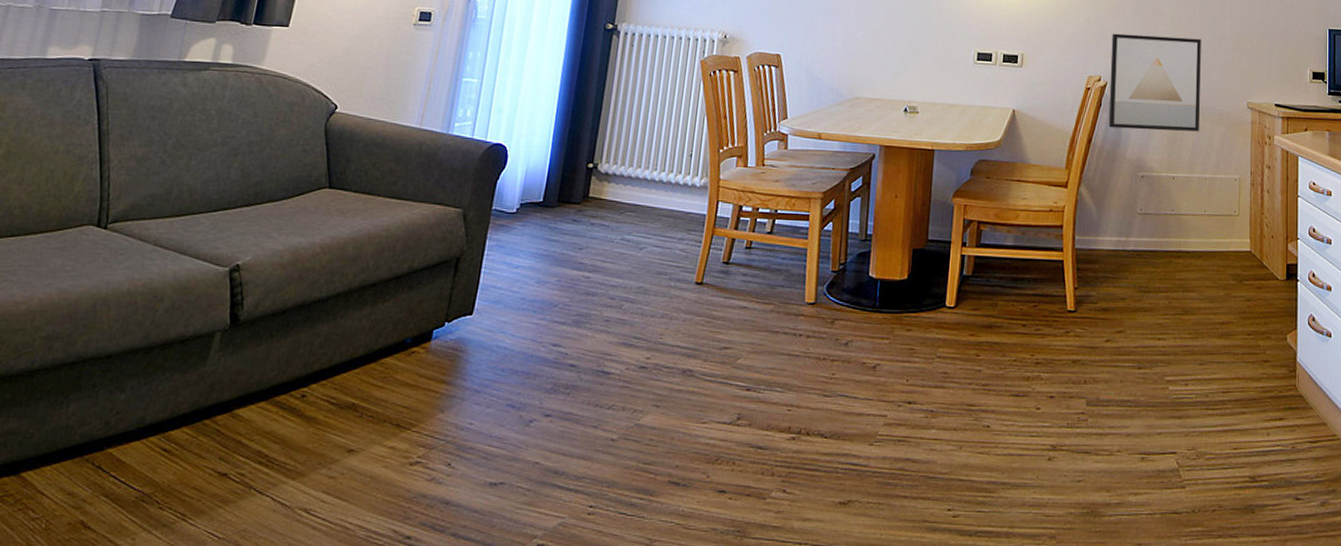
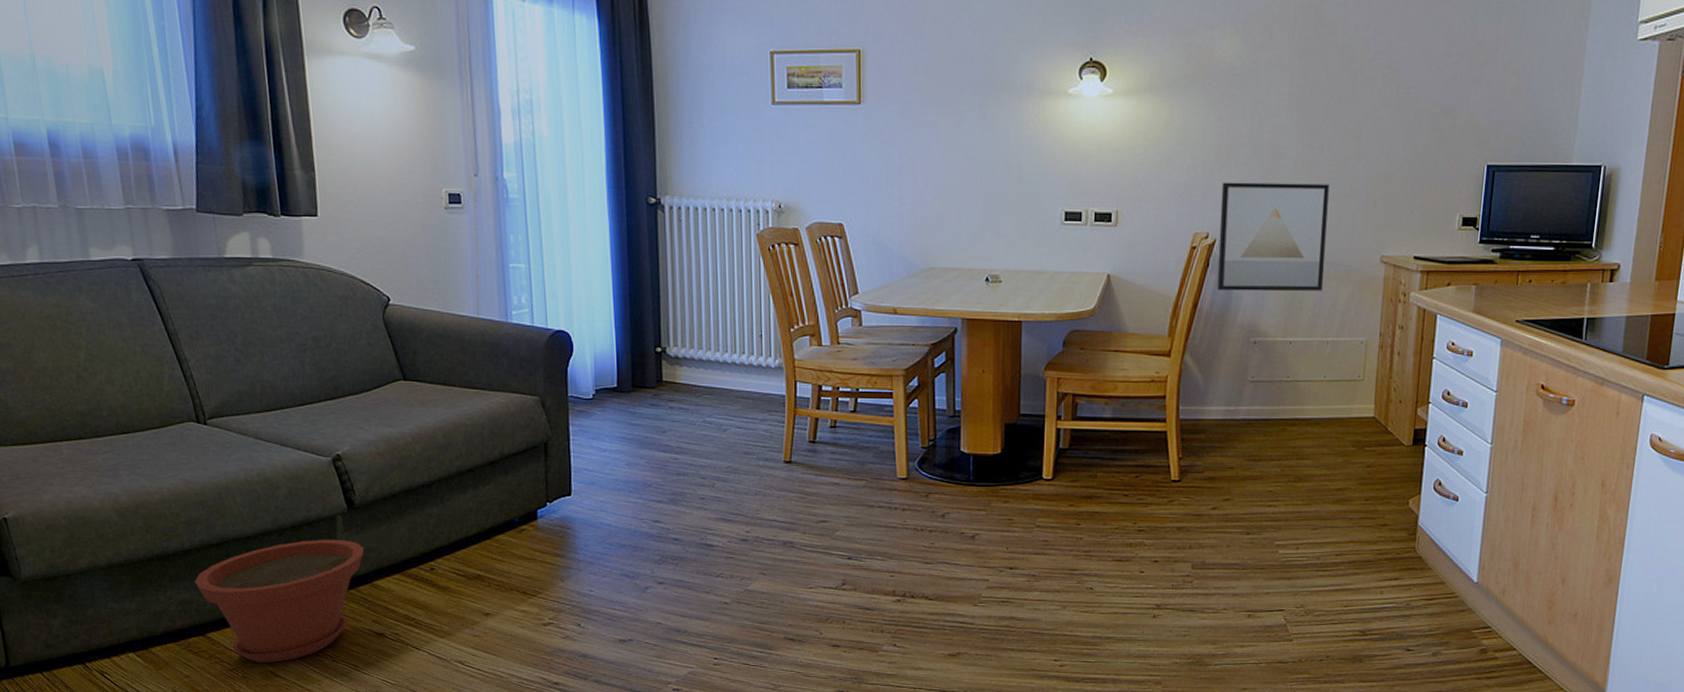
plant pot: none [29,359,234,510] -> present [194,539,364,663]

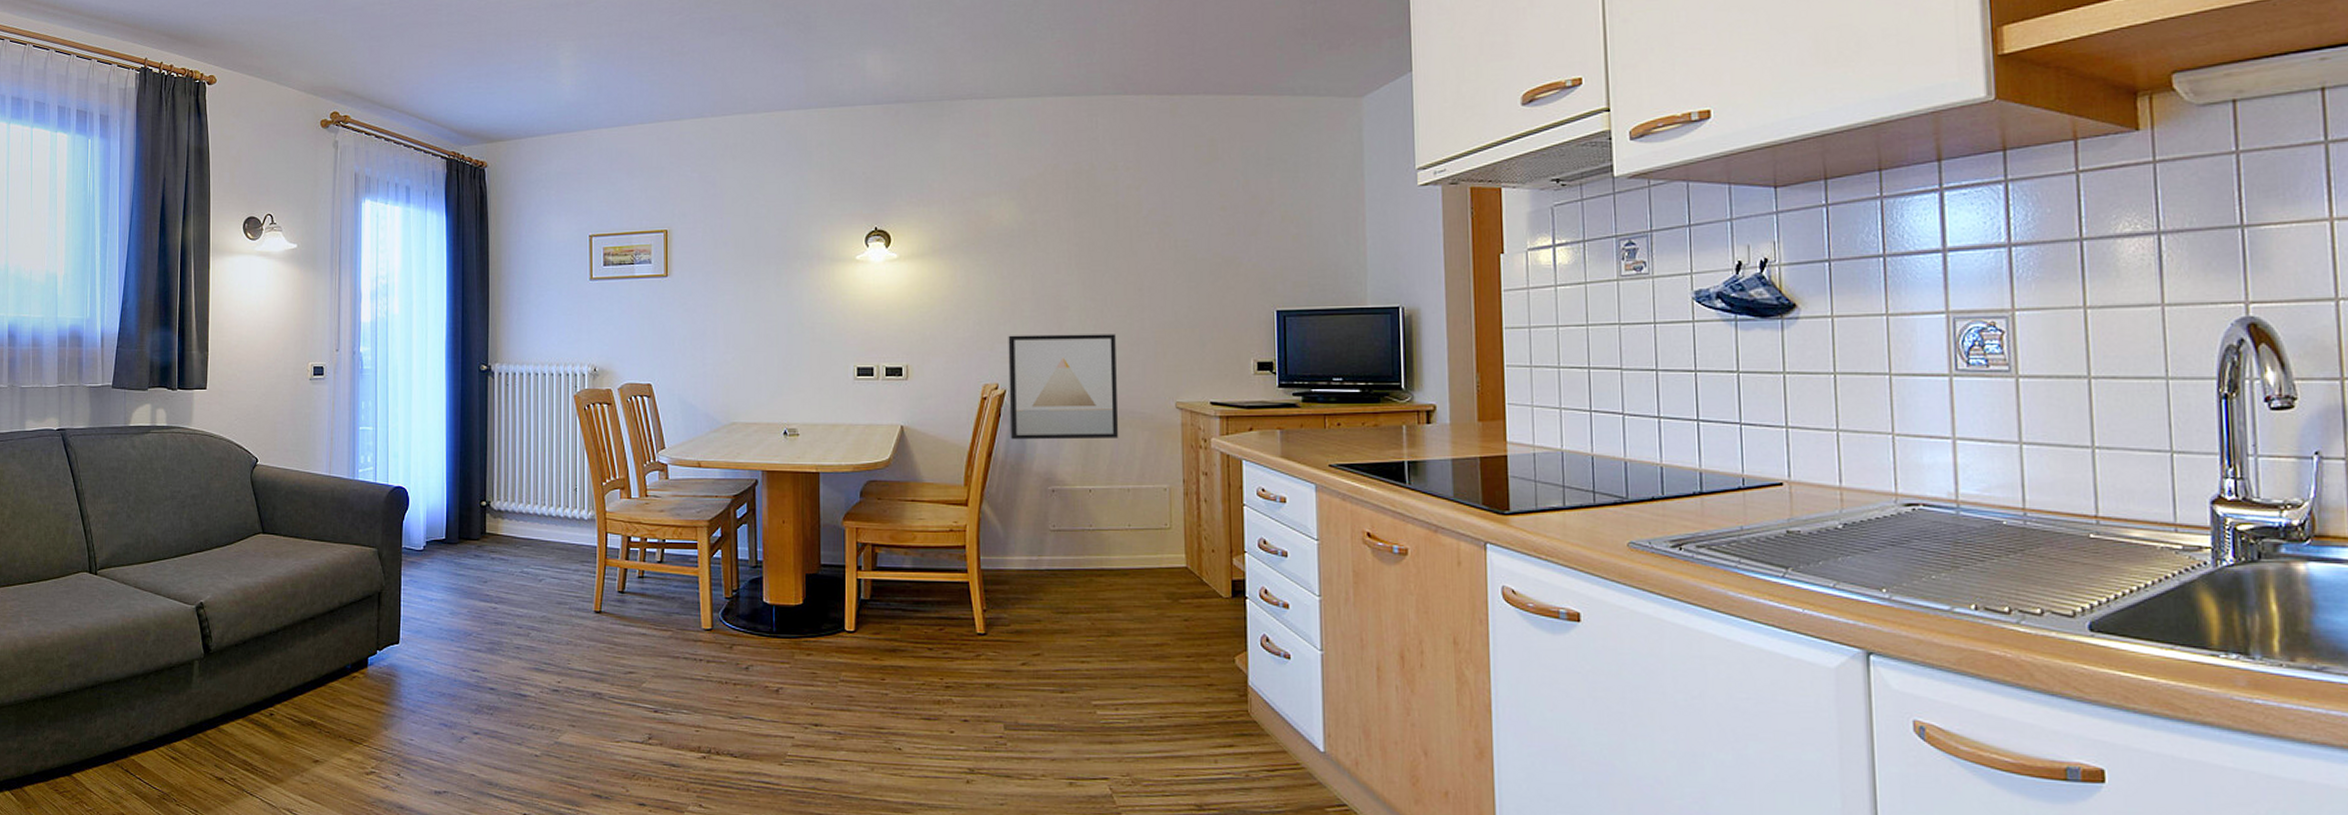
plant pot: present [194,539,364,663] -> none [69,683,214,805]

